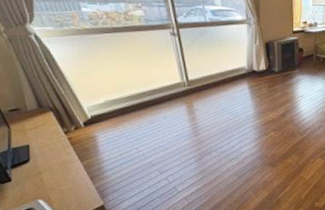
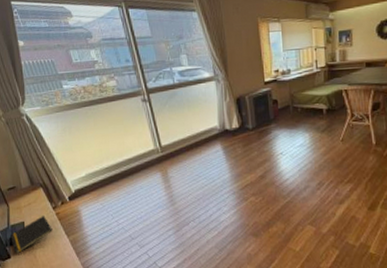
notepad: none [11,140,63,178] -> present [10,216,53,254]

